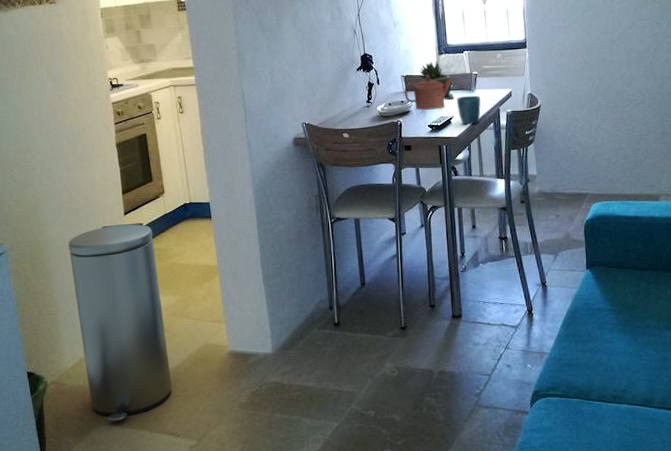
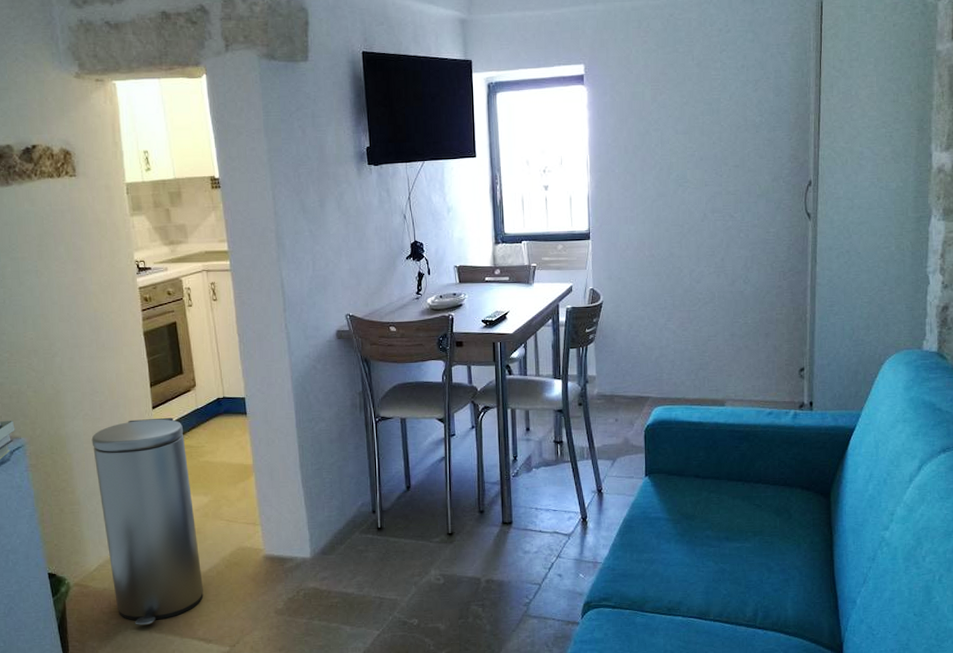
teapot: present [404,74,453,111] -> none [456,265,510,304]
succulent plant: present [419,61,454,100] -> none [473,251,510,293]
cup: present [456,95,481,125] -> none [512,289,539,321]

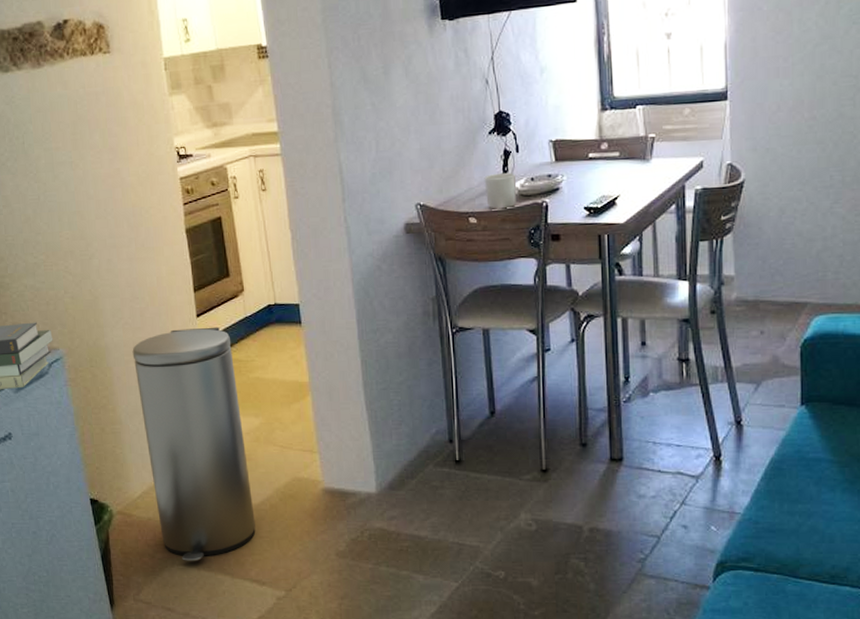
mug: none [402,290,429,320] -> present [484,172,517,209]

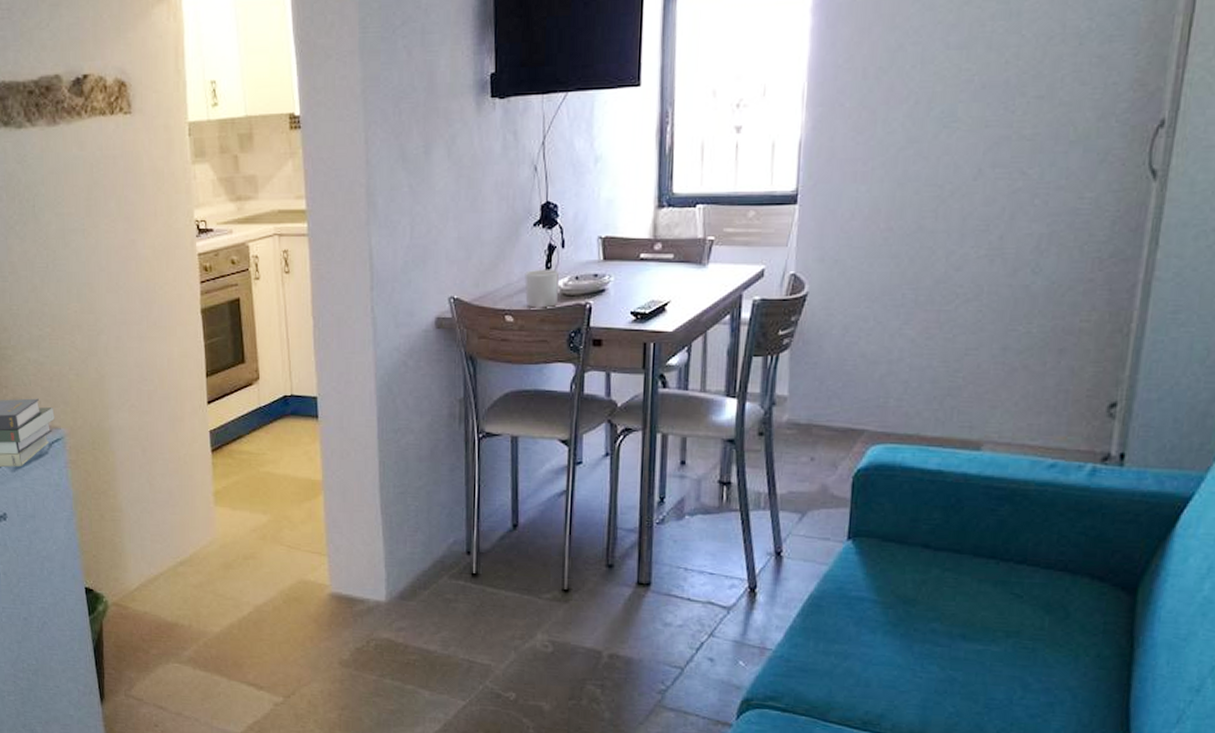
pedal bin: present [132,327,256,562] -> none [137,415,256,661]

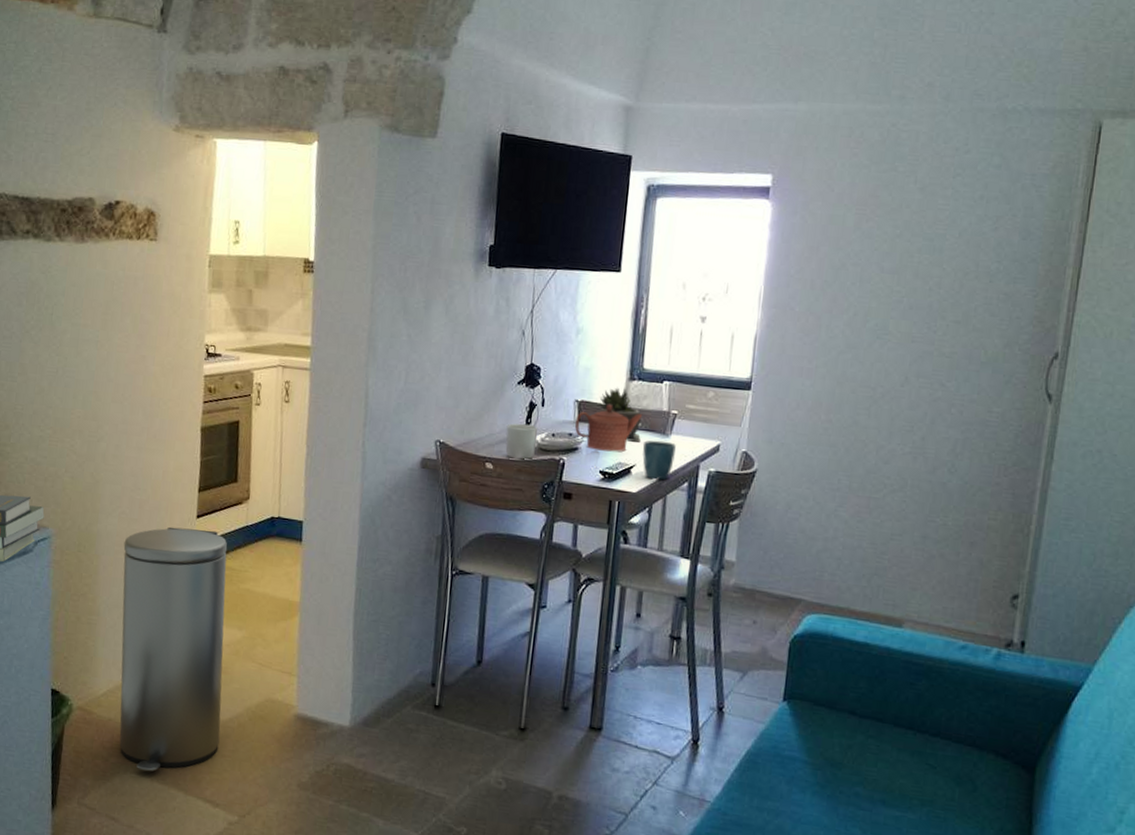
pedal bin: none [137,415,256,661] -> present [119,526,228,772]
teapot: none [599,237,675,290] -> present [574,404,643,453]
succulent plant: none [625,217,674,276] -> present [598,387,641,442]
cup: none [677,272,714,315] -> present [642,440,676,480]

